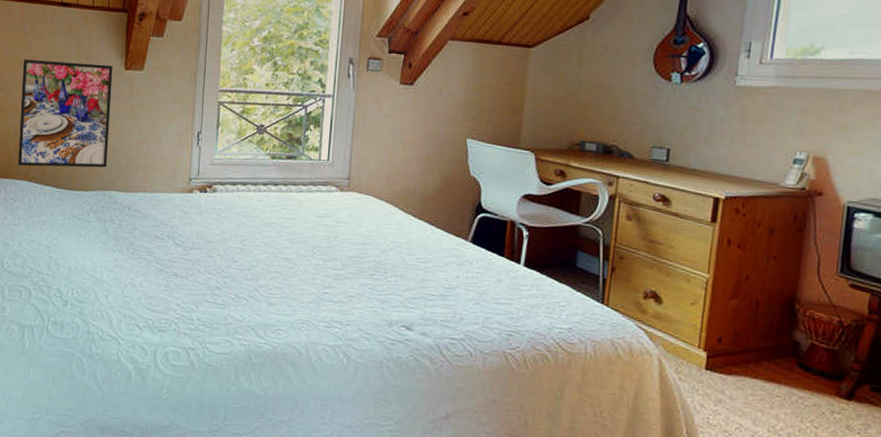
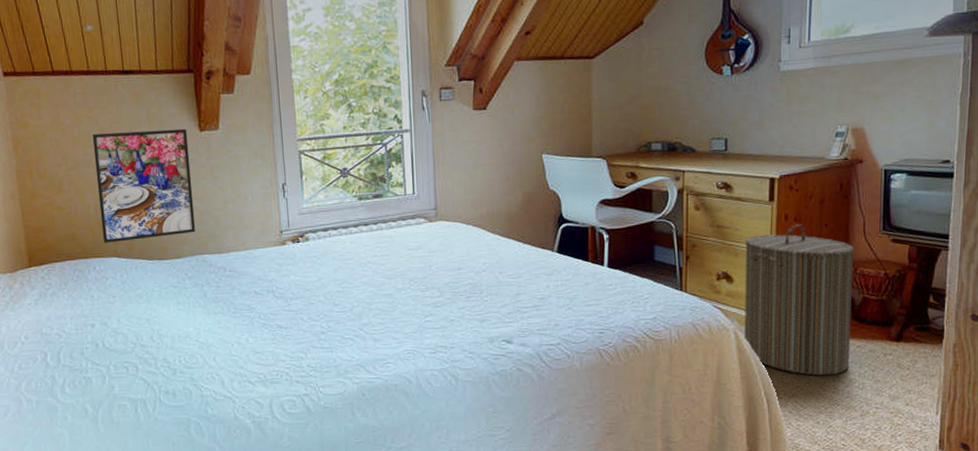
laundry hamper: none [669,251,805,425] -> present [744,223,854,376]

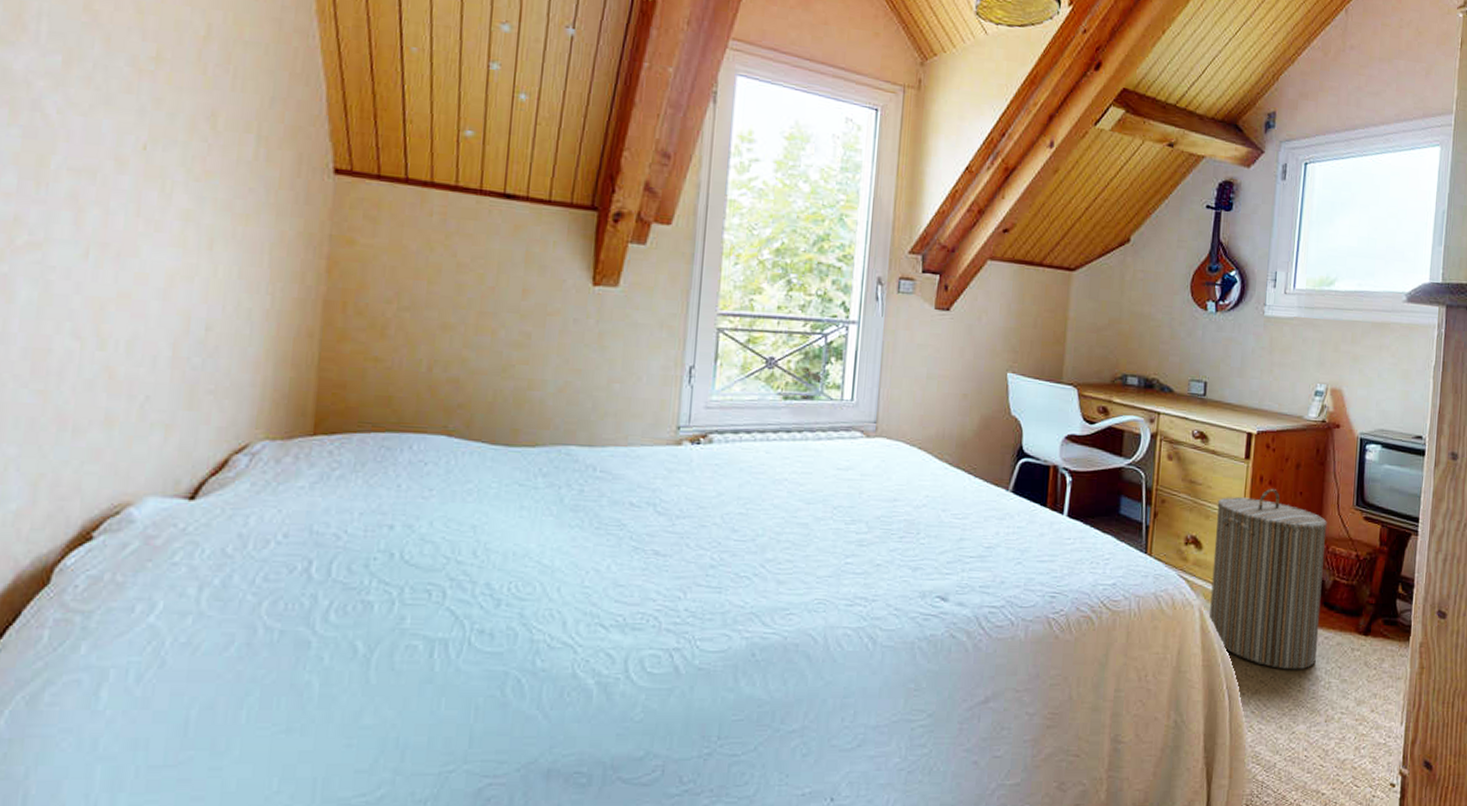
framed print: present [92,128,196,243] -> none [431,268,576,416]

